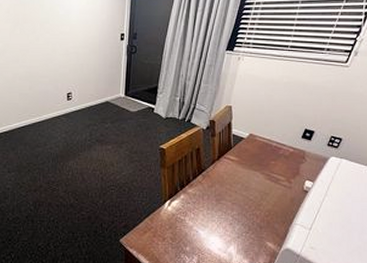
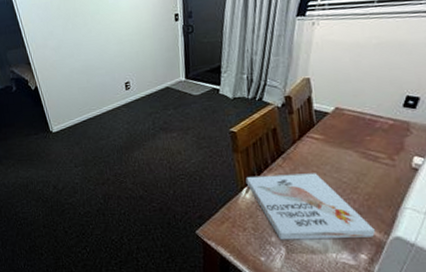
book: none [169,190,271,250] -> present [245,173,375,240]

